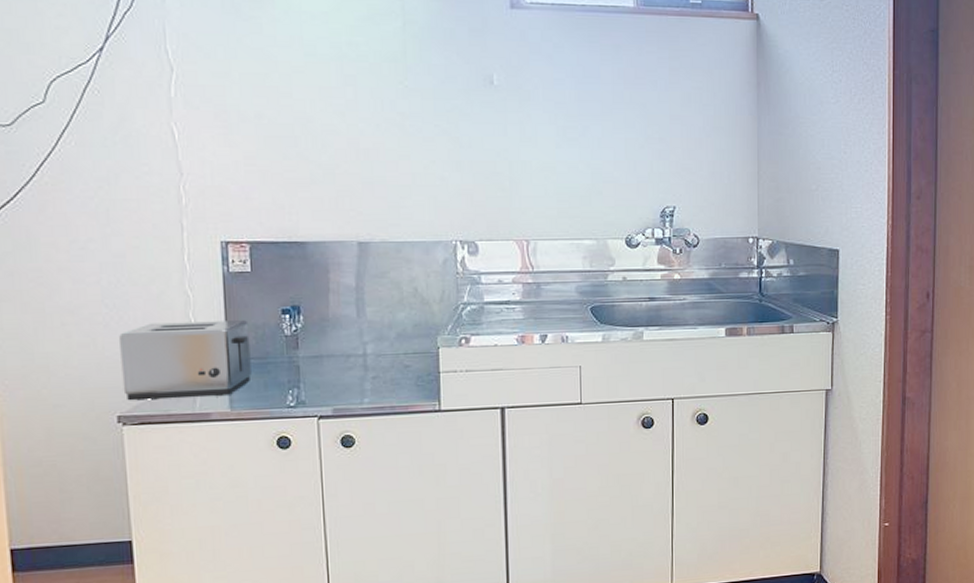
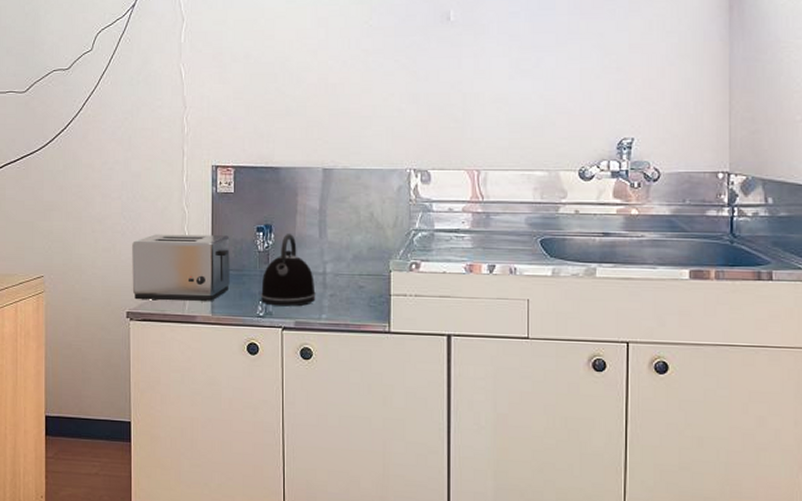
kettle: none [289,313,356,394] -> present [260,233,316,307]

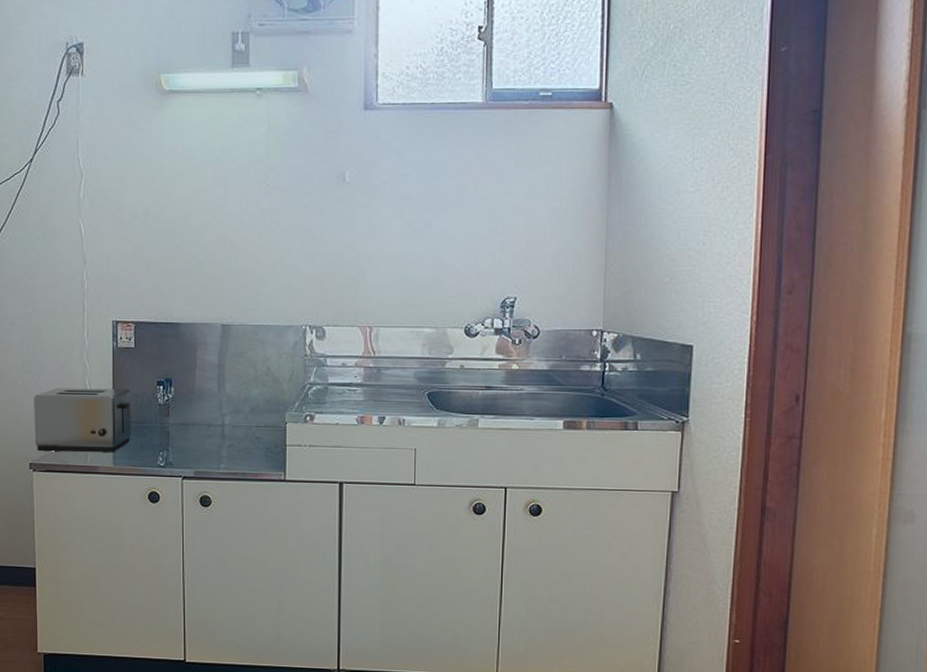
kettle: present [260,233,316,307] -> none [160,386,215,457]

